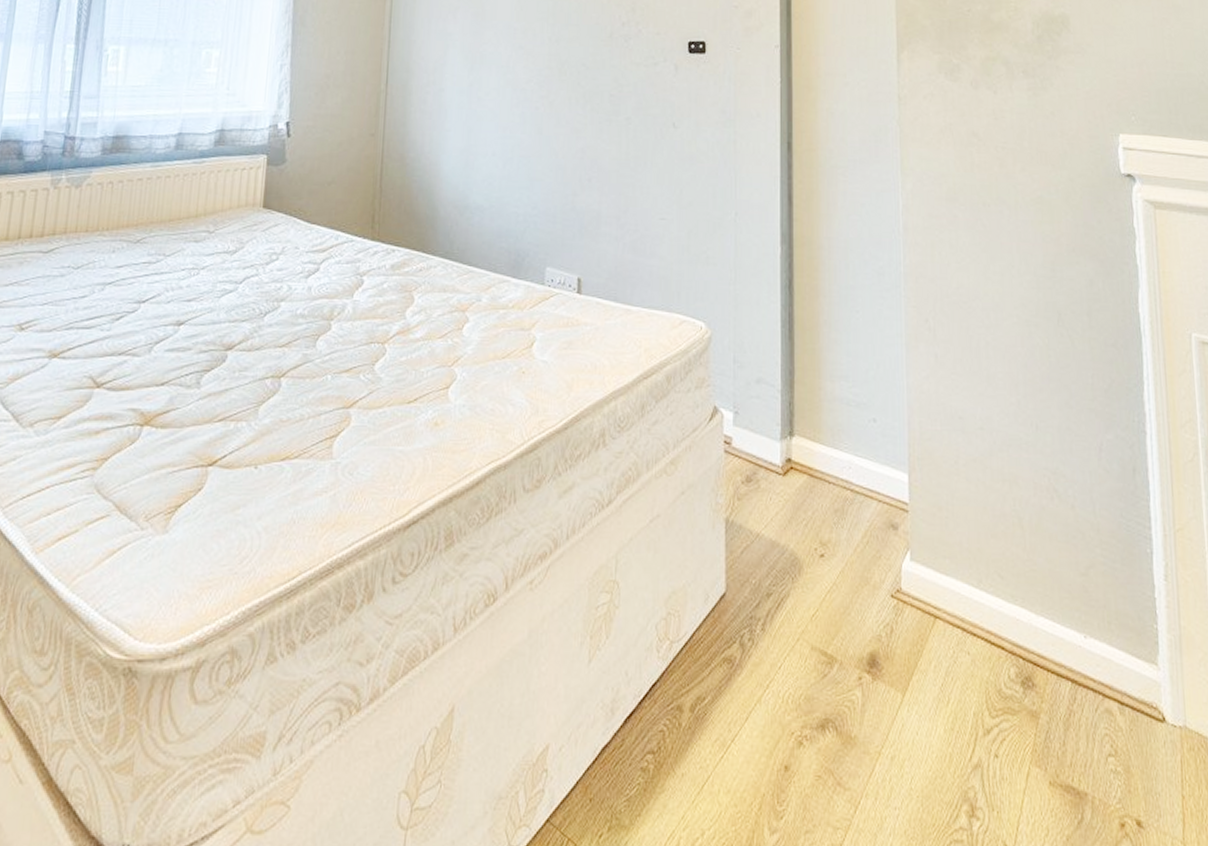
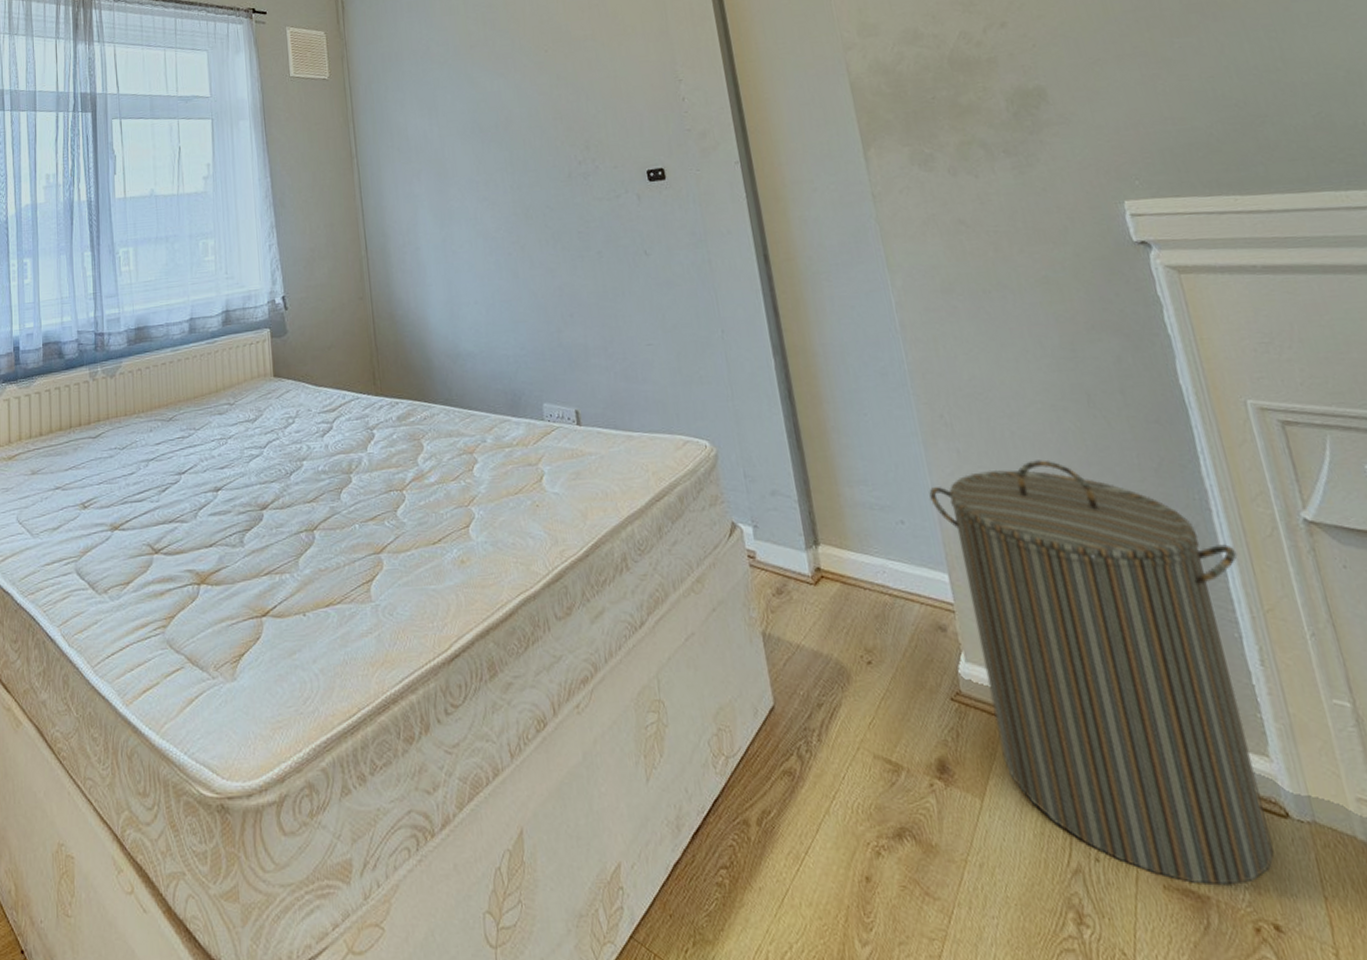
laundry hamper: none [903,371,1161,783] -> present [929,459,1274,886]

